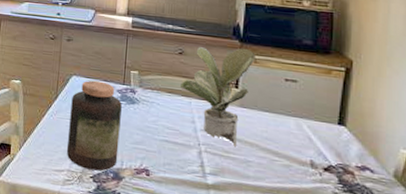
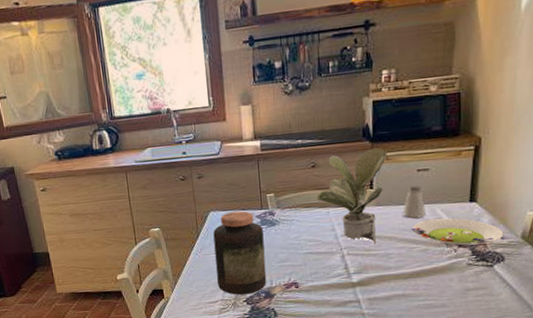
saltshaker: none [267,94,291,130] -> present [402,185,426,218]
salad plate: none [274,133,375,175] -> present [411,218,504,246]

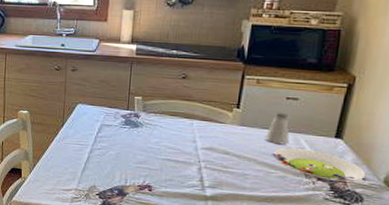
jar: present [213,211,267,295] -> none [74,107,126,189]
potted plant: present [317,147,387,244] -> none [183,69,259,163]

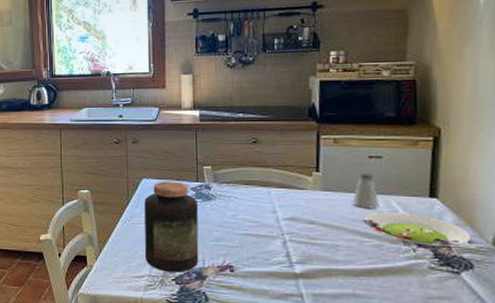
jar: none [74,107,126,189] -> present [144,181,199,273]

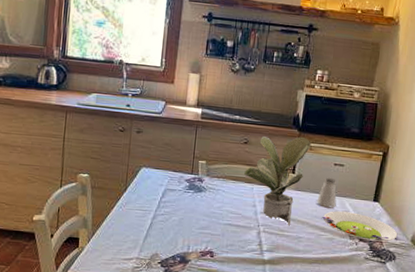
jar: present [144,181,199,273] -> none [136,171,190,257]
potted plant: none [258,129,335,233] -> present [244,136,311,226]

